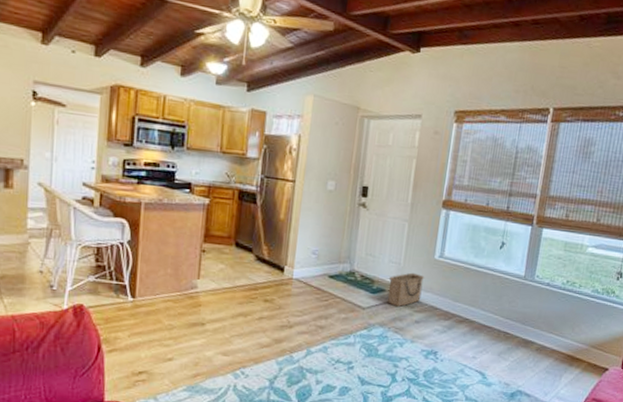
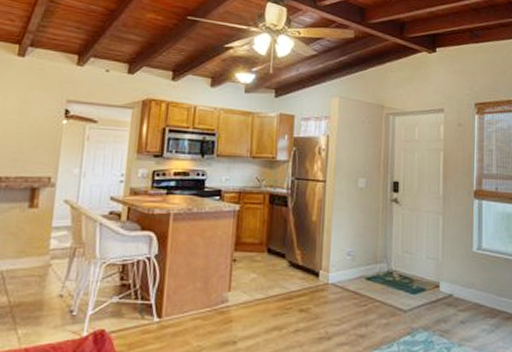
basket: present [388,272,425,307] -> none [429,268,465,306]

